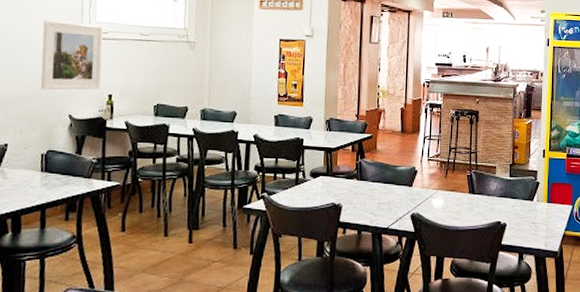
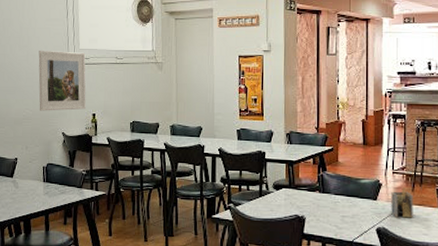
napkin holder: none [425,174,446,204] -> present [391,187,413,218]

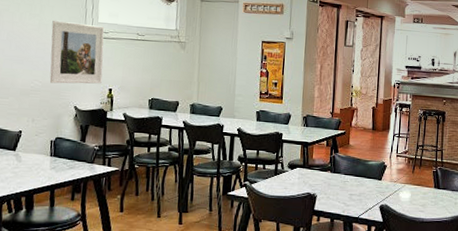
napkin holder: present [391,187,413,218] -> none [393,169,413,197]

